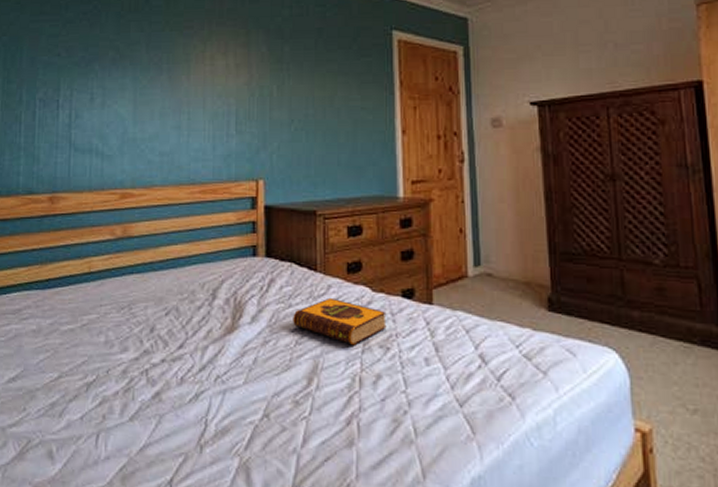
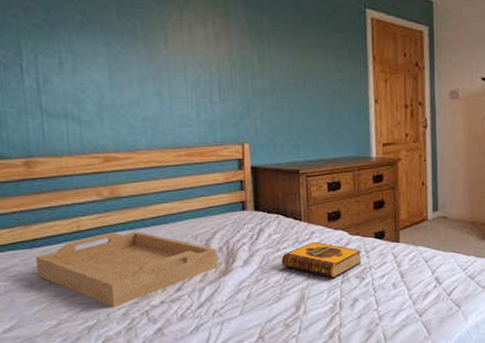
serving tray: none [46,275,224,363] -> present [36,231,218,308]

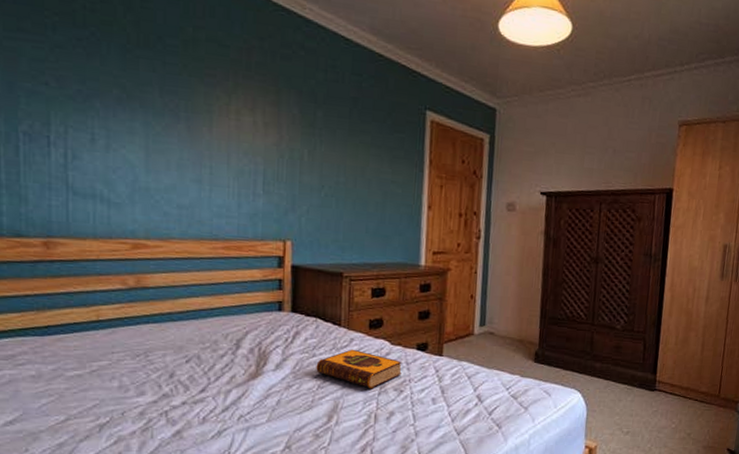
serving tray: present [36,231,218,308] -> none [48,325,248,406]

